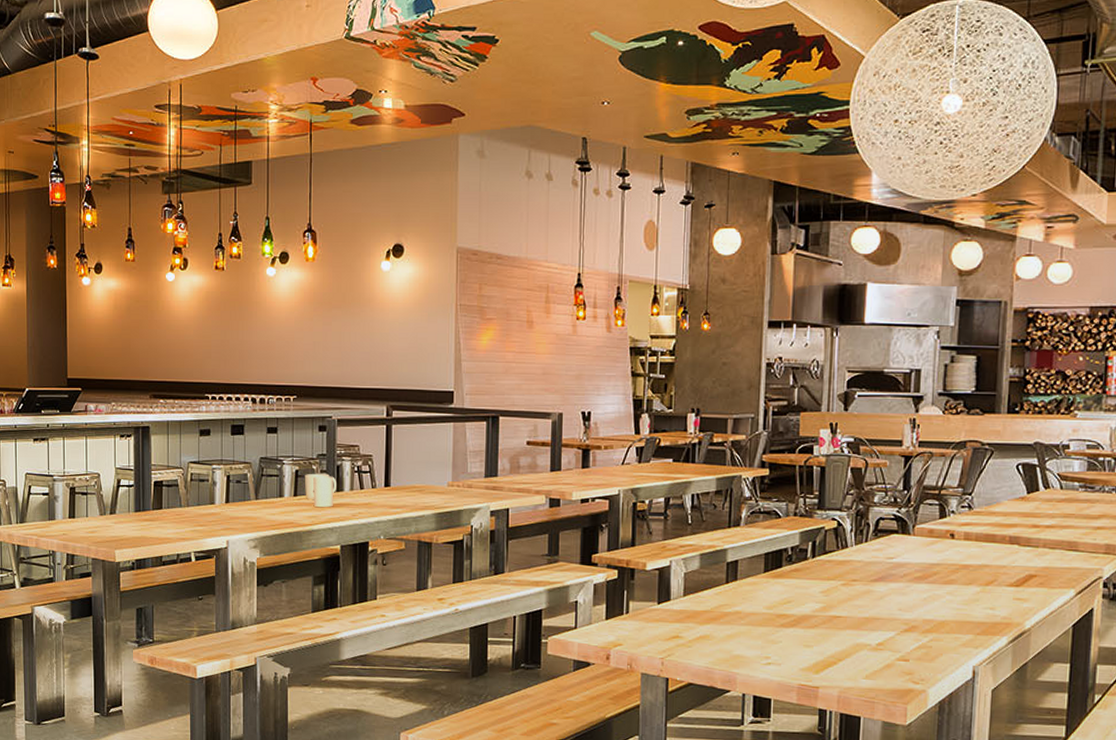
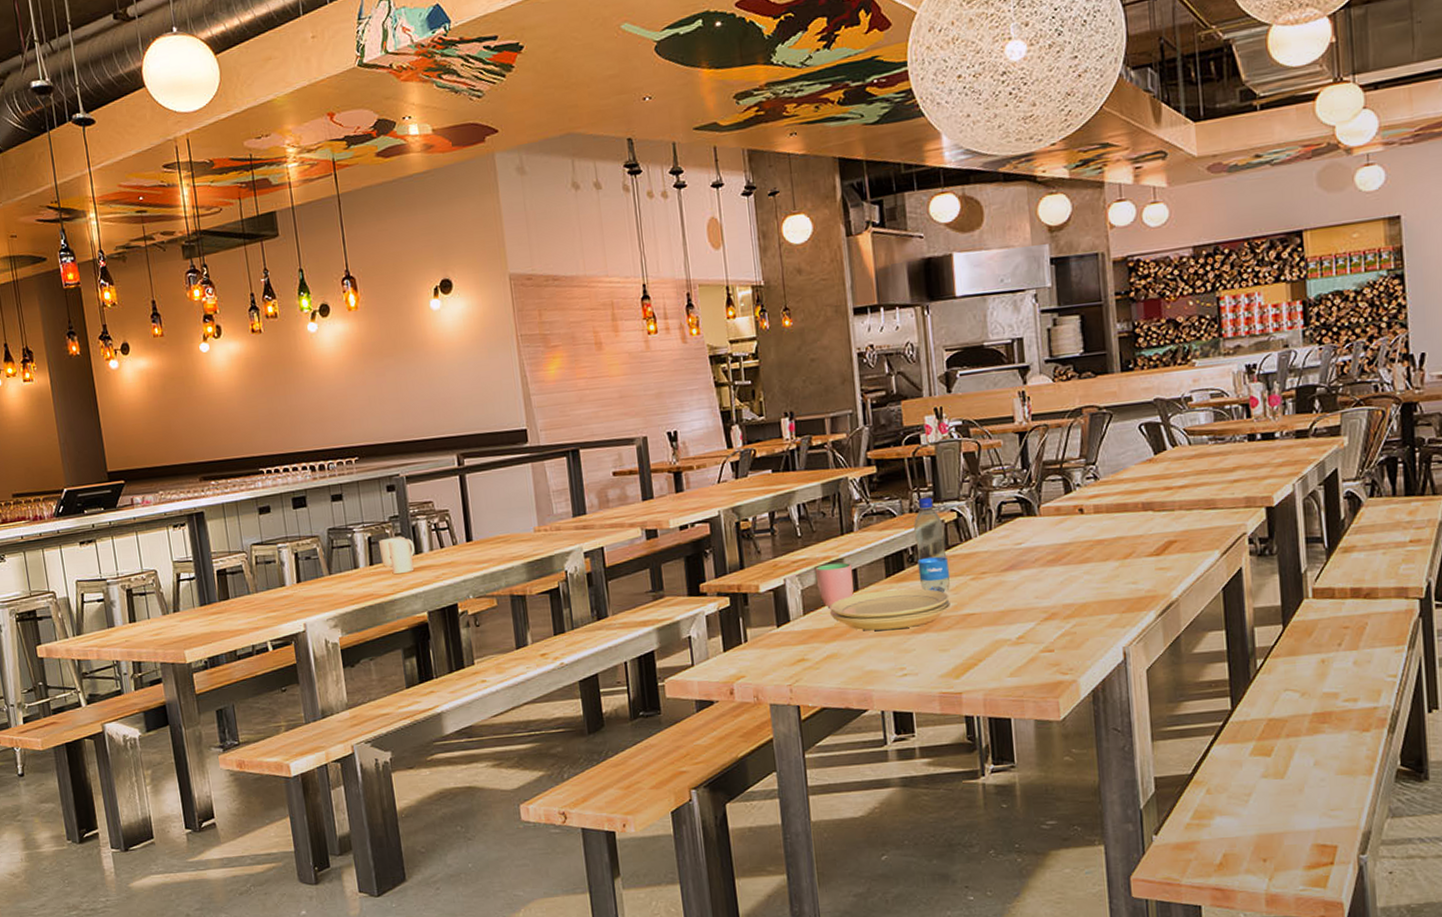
cup: none [699,552,735,592] -> present [815,562,854,608]
plate: none [708,583,820,621] -> present [830,588,950,631]
bottle: none [794,504,824,594] -> present [913,497,951,593]

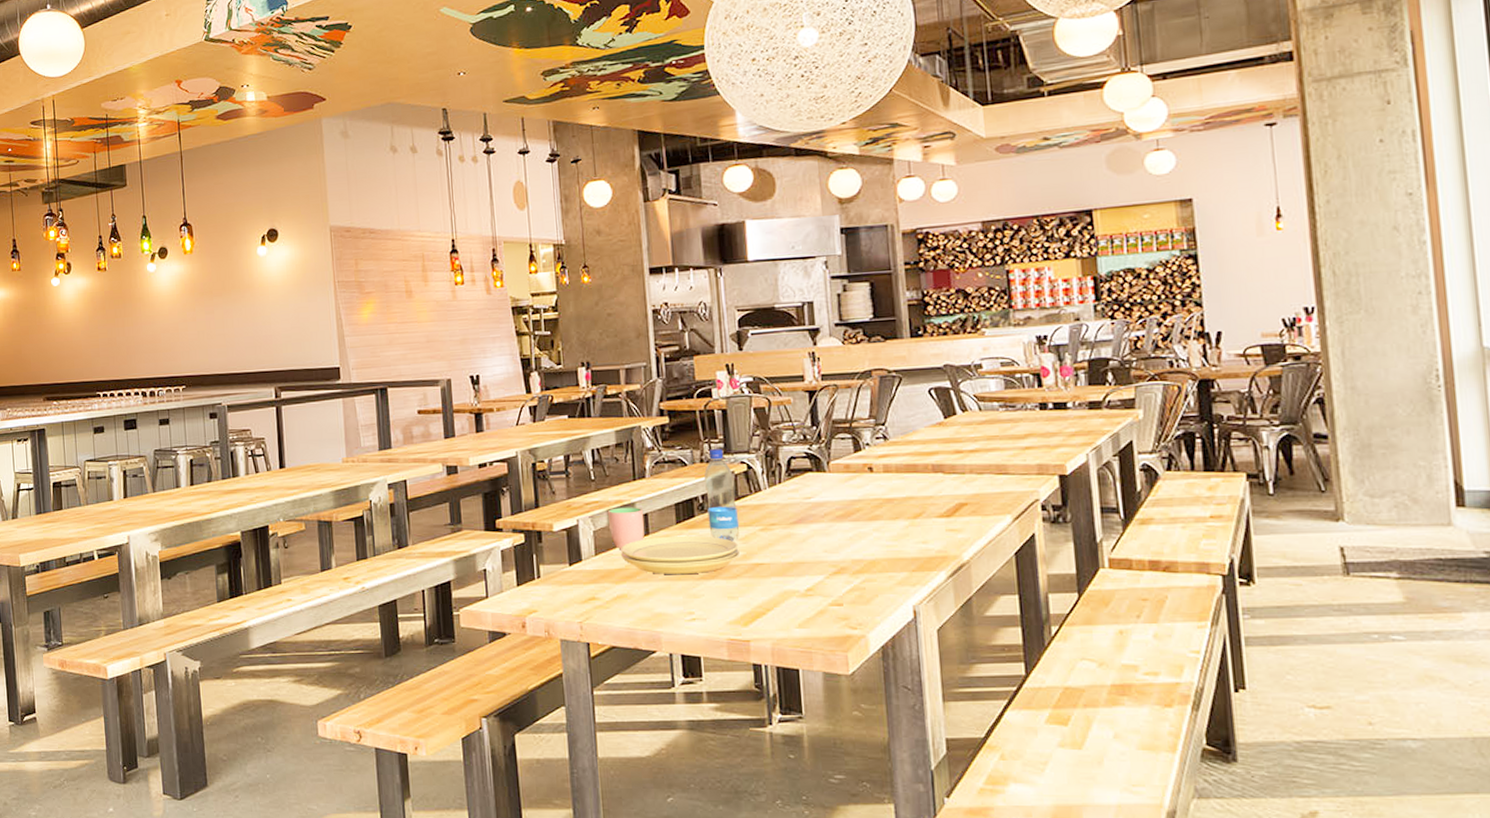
mug: present [378,536,415,568] -> none [199,460,232,489]
cup: present [388,538,415,575] -> none [208,462,231,495]

